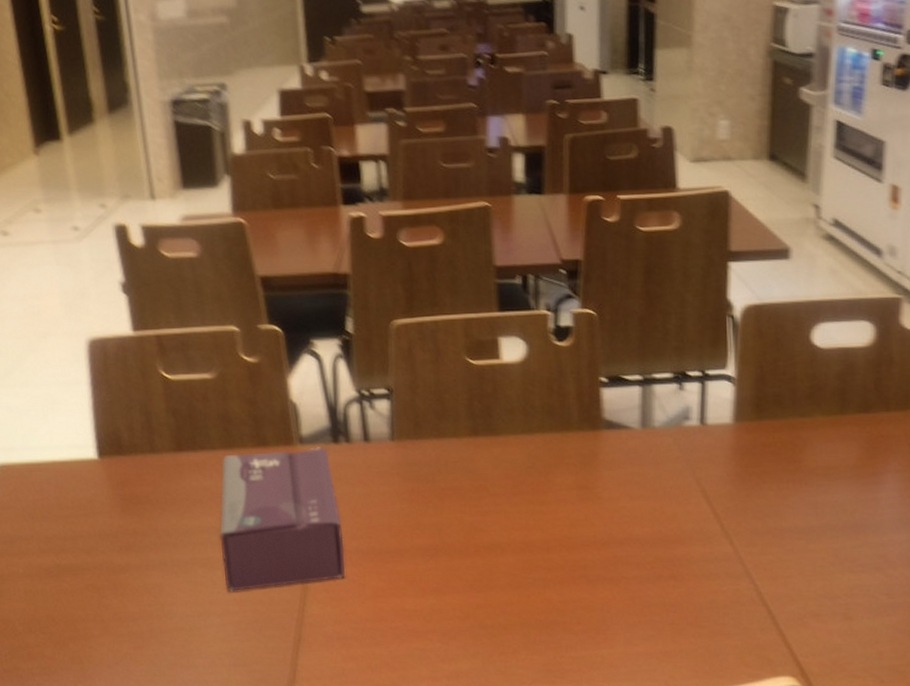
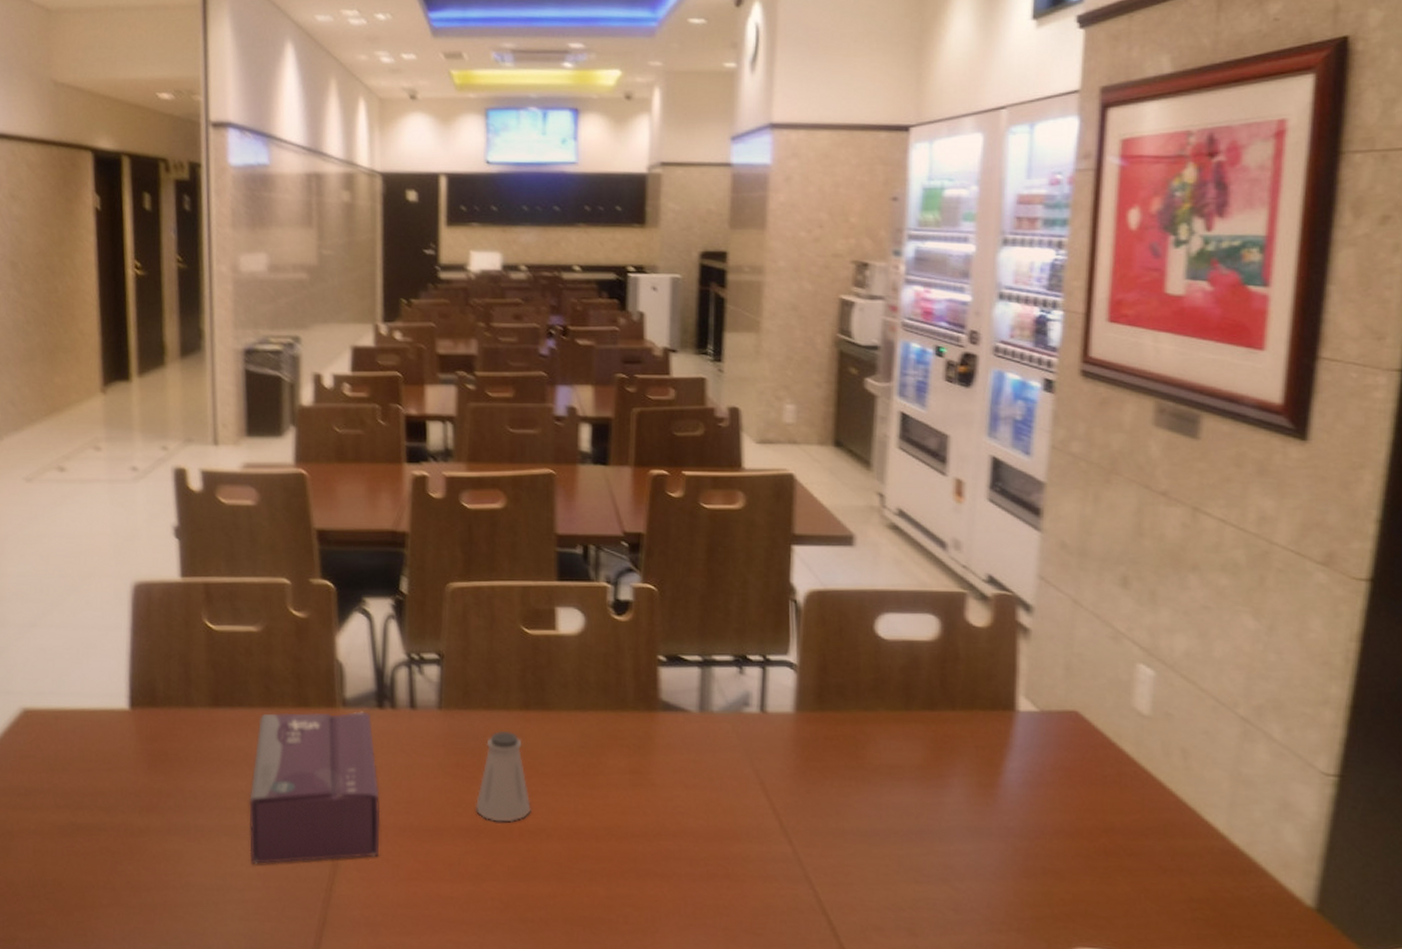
saltshaker: none [432,456,485,541] -> present [476,730,531,823]

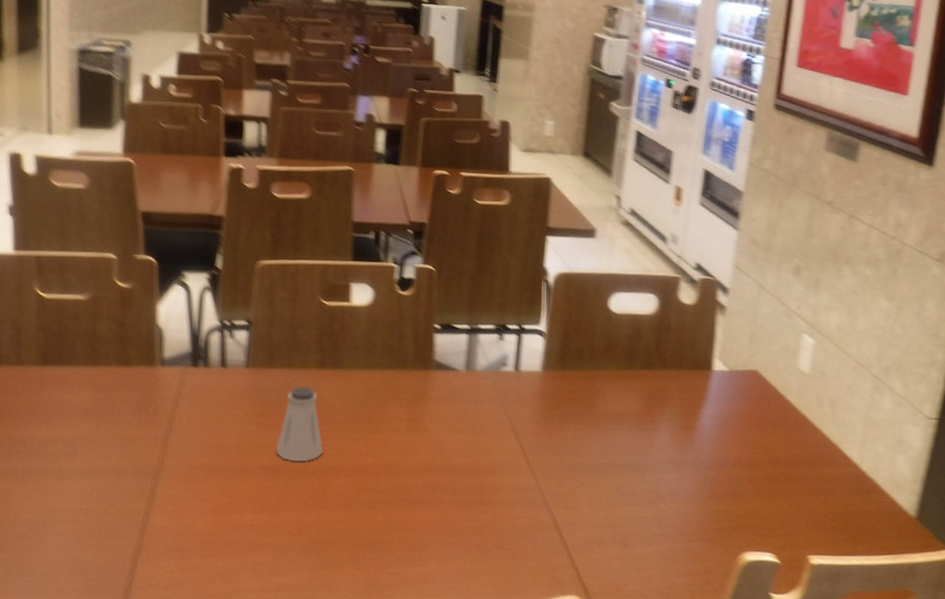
tissue box: present [249,711,381,864] -> none [73,369,193,501]

